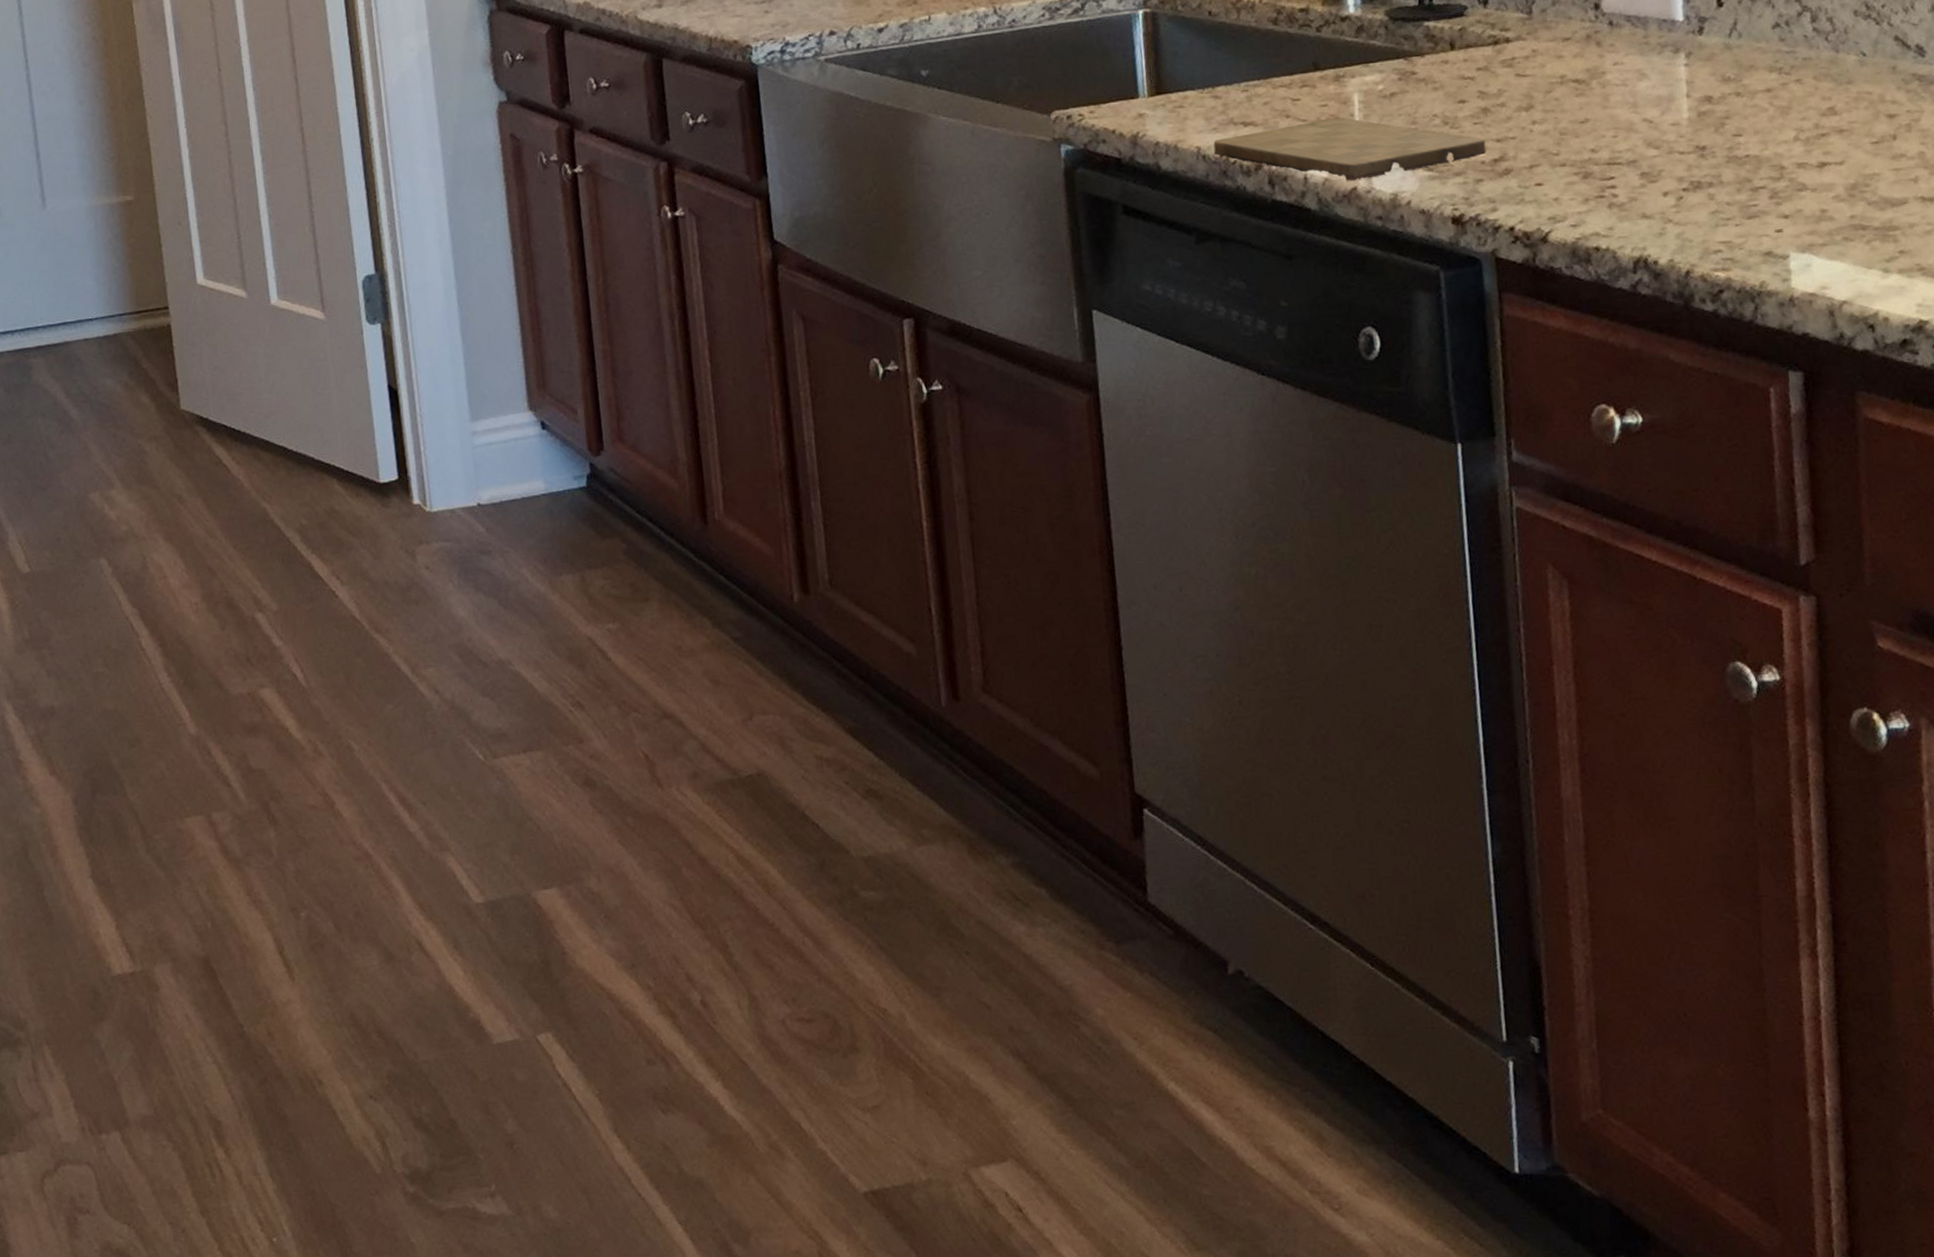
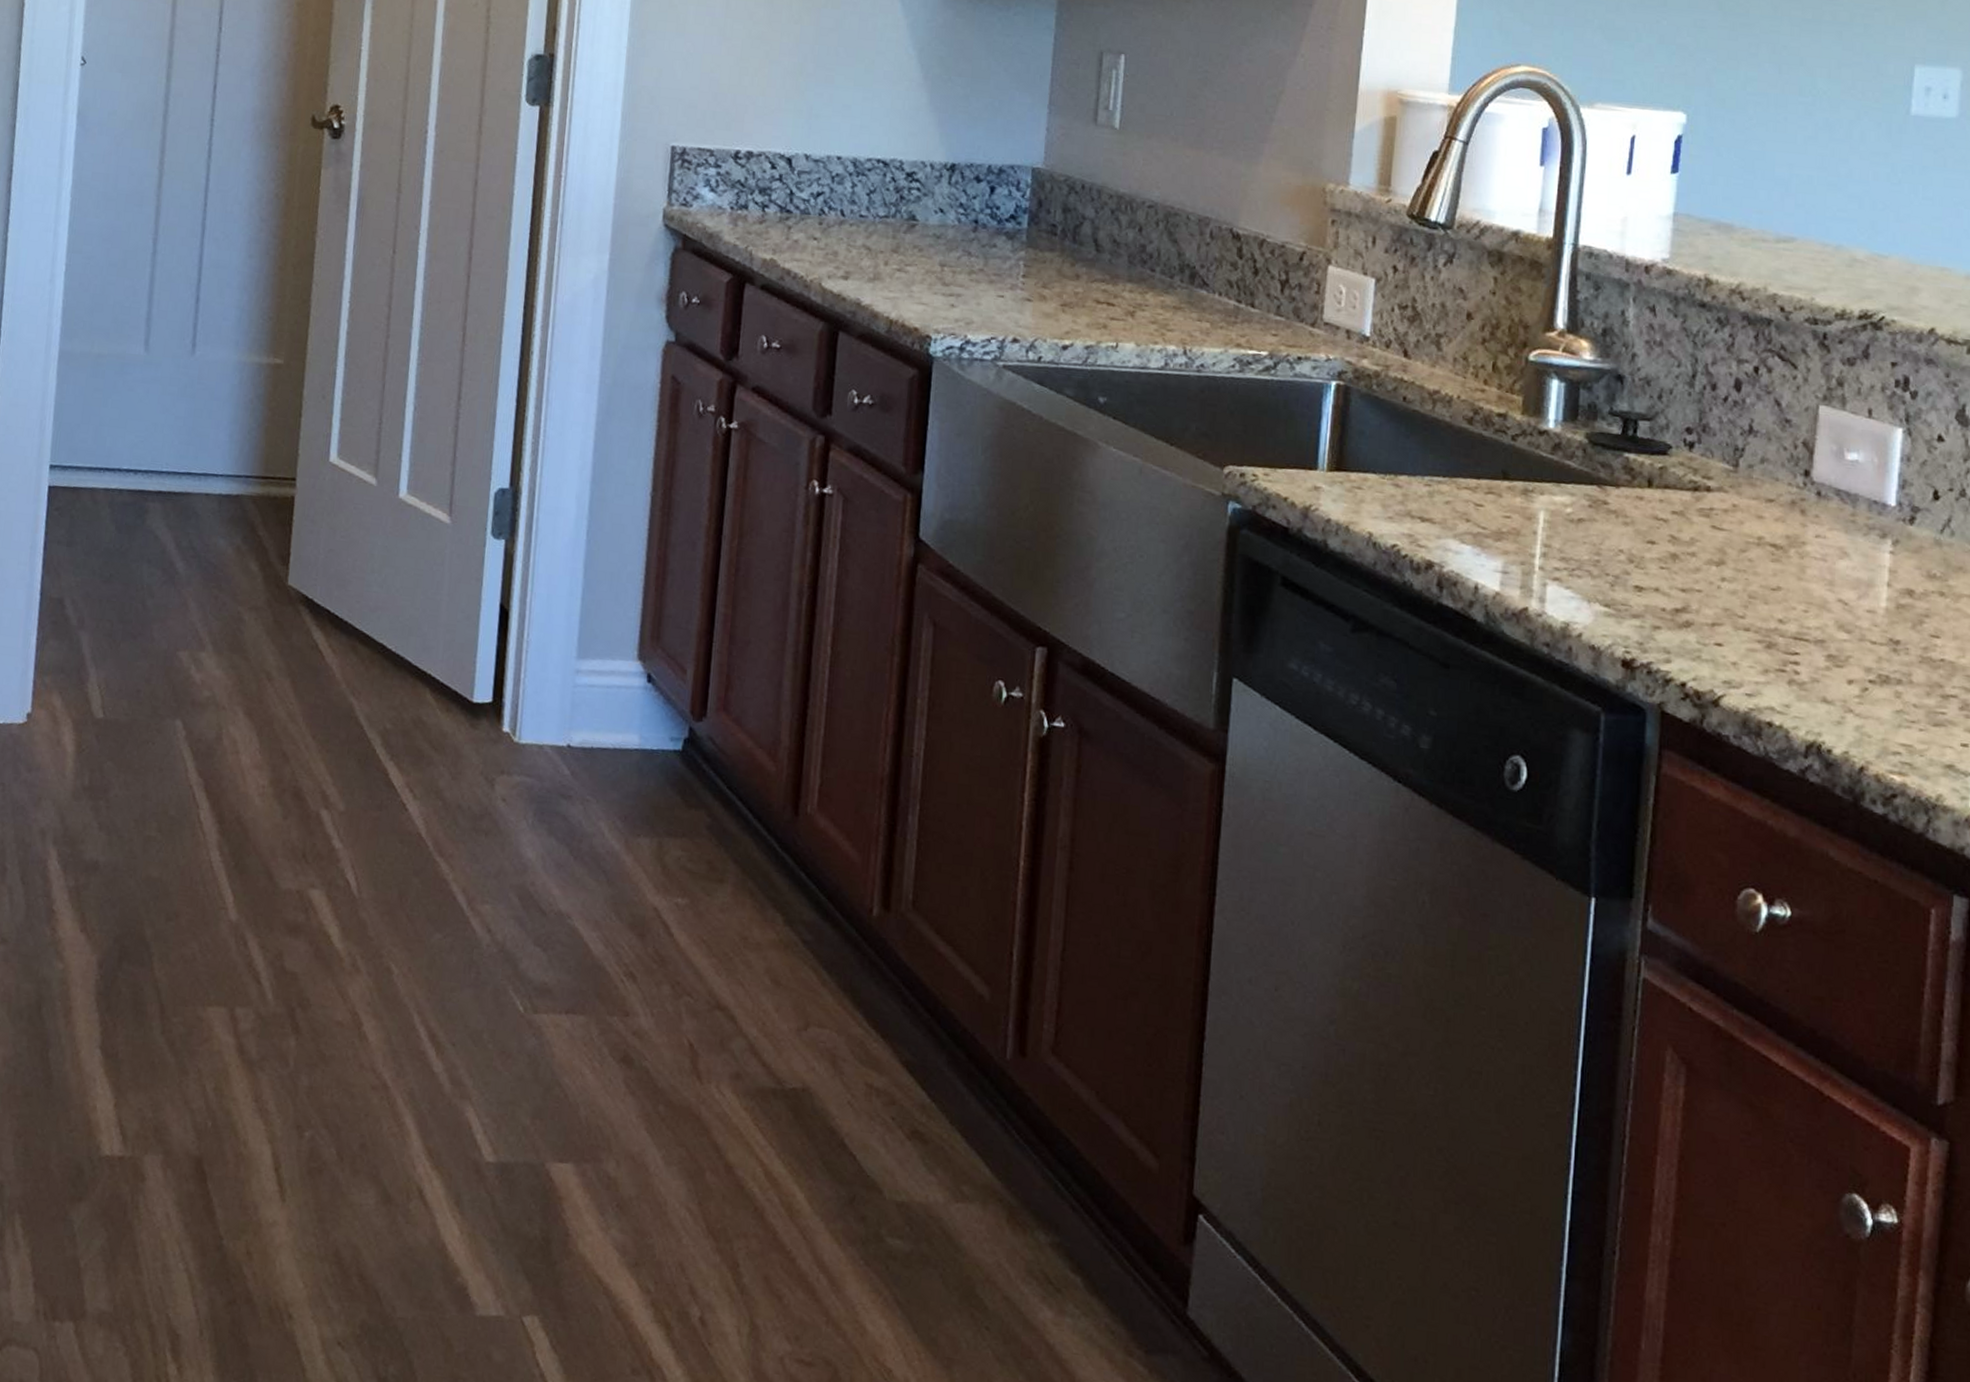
cutting board: present [1213,117,1487,181] -> none [1386,529,1669,603]

